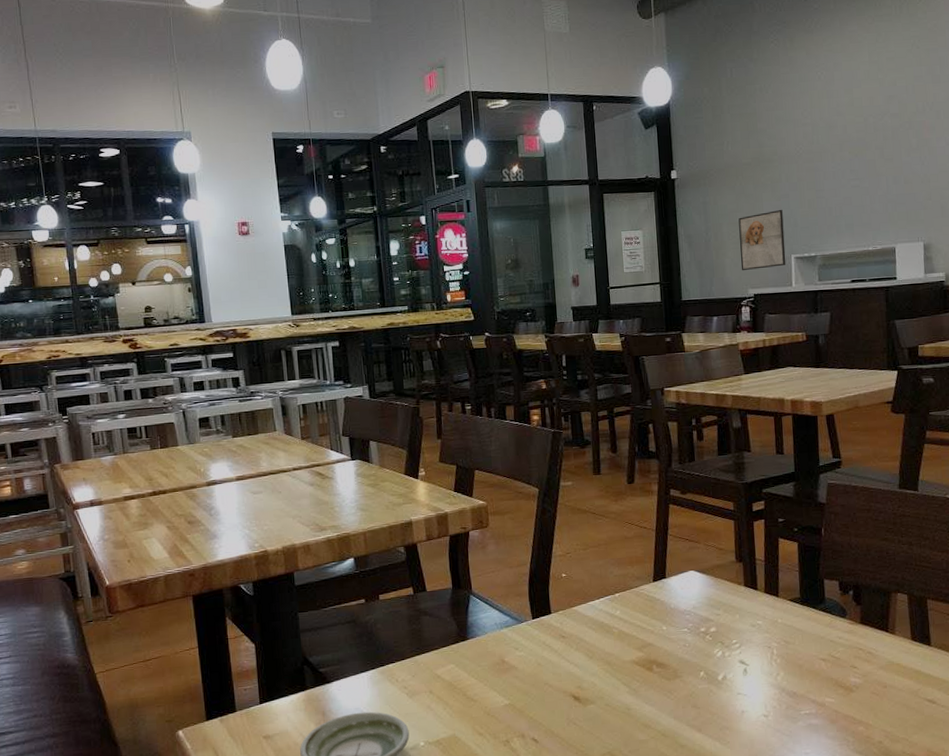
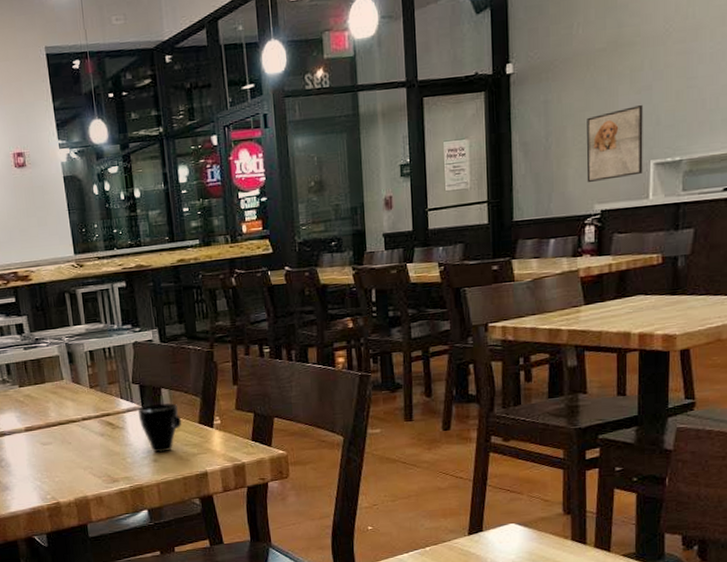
cup: none [346,455,389,503] -> present [137,403,182,453]

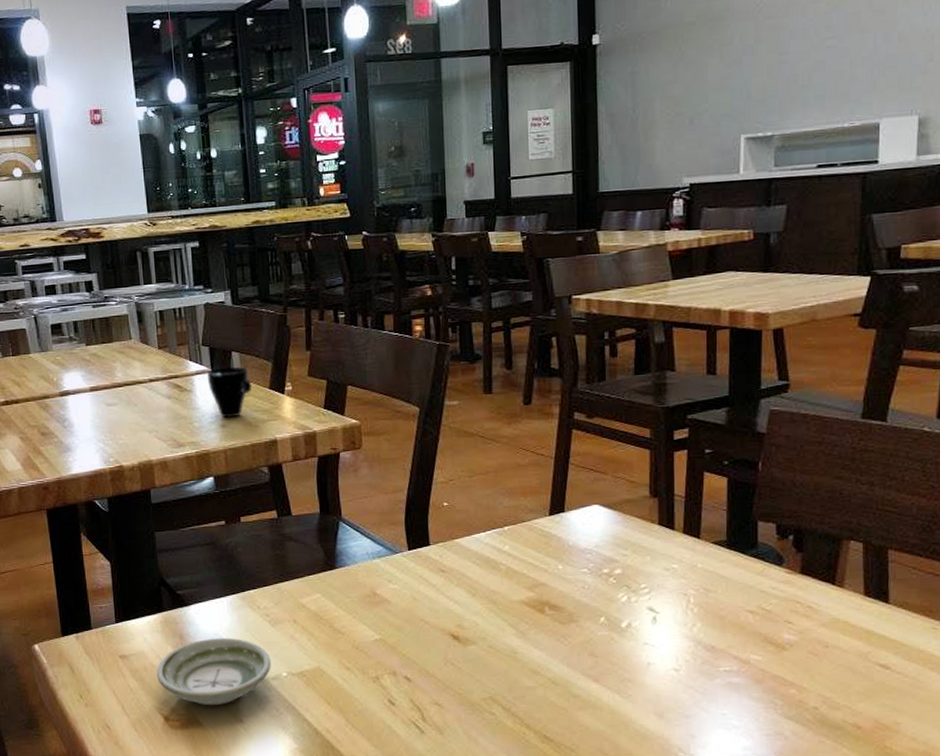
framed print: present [586,105,643,183] -> none [674,79,734,156]

